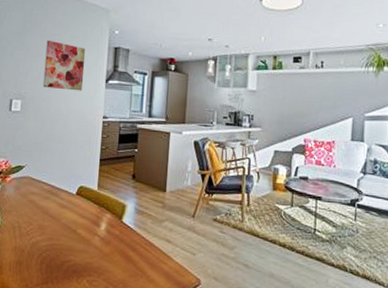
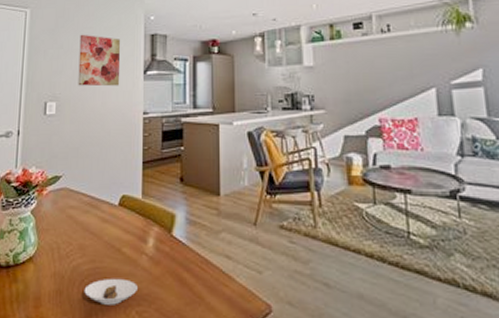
saucer: none [42,253,89,275] -> present [84,278,137,305]

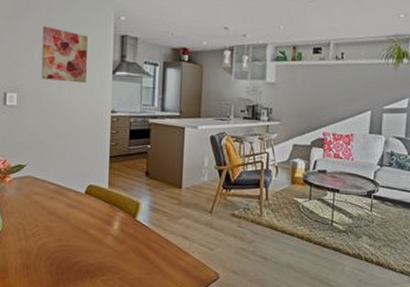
saucer: present [84,278,137,305] -> none [51,254,103,276]

